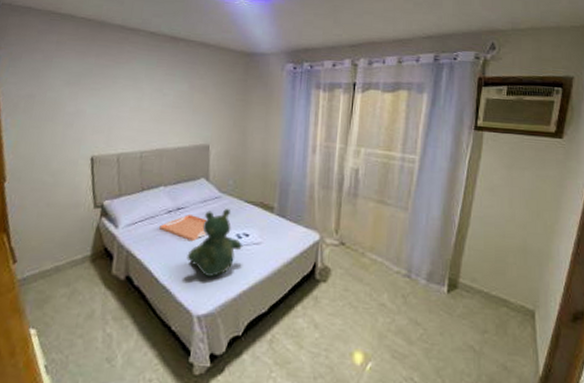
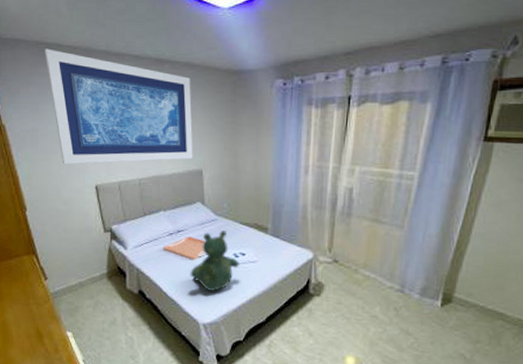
wall art: none [55,18,204,134] -> present [44,49,193,165]

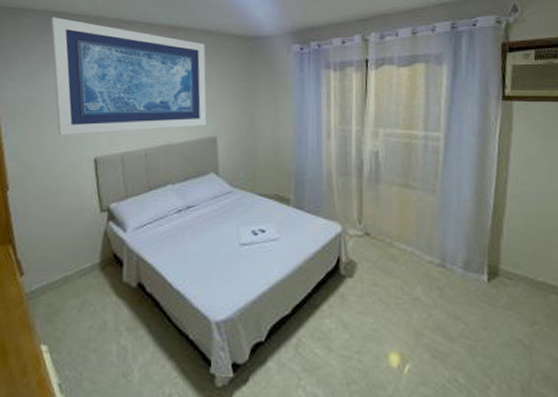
serving tray: present [163,236,207,261] -> none [170,213,221,242]
teddy bear: present [190,231,239,292] -> none [200,204,259,280]

